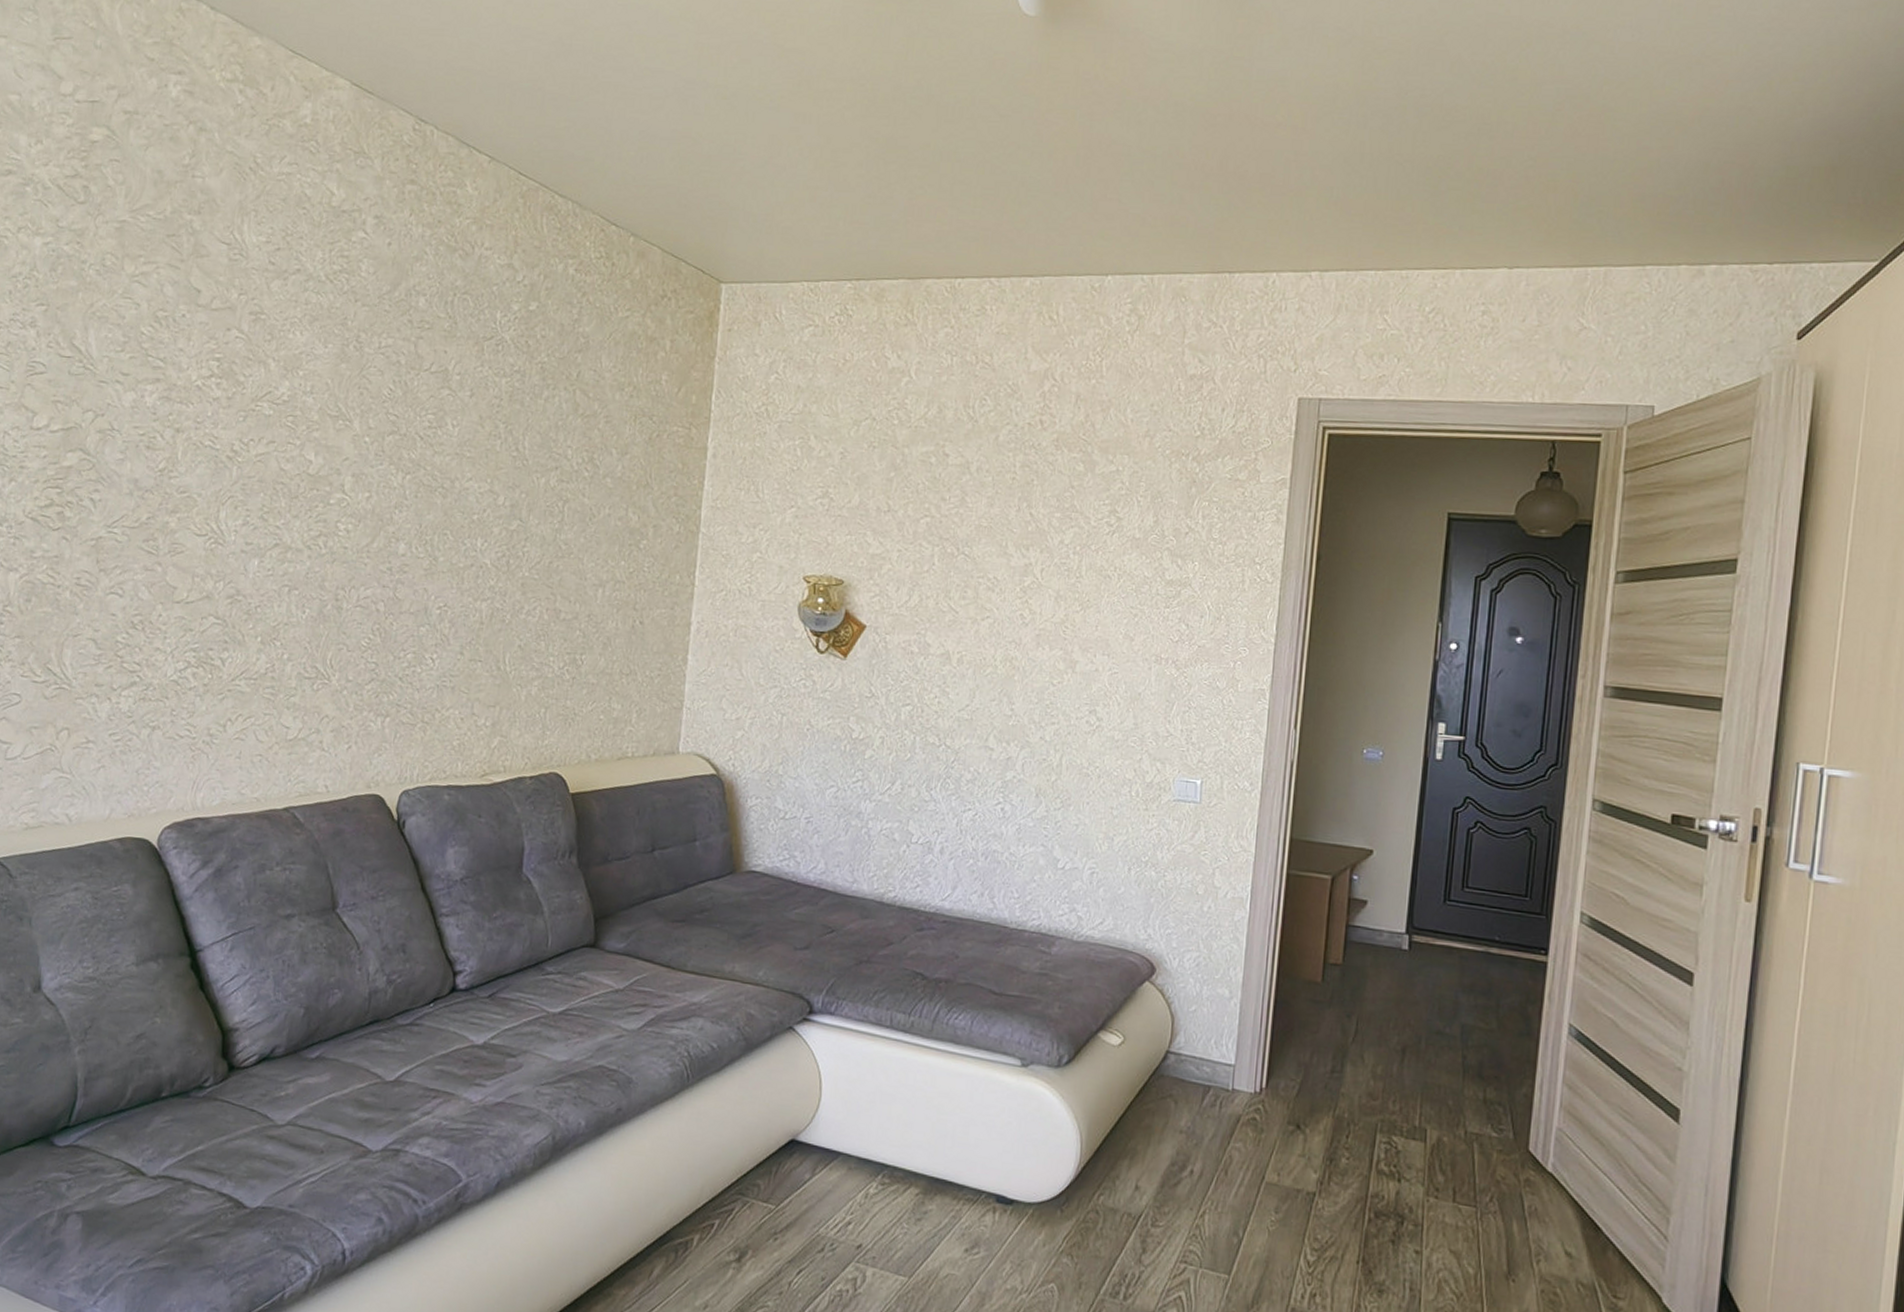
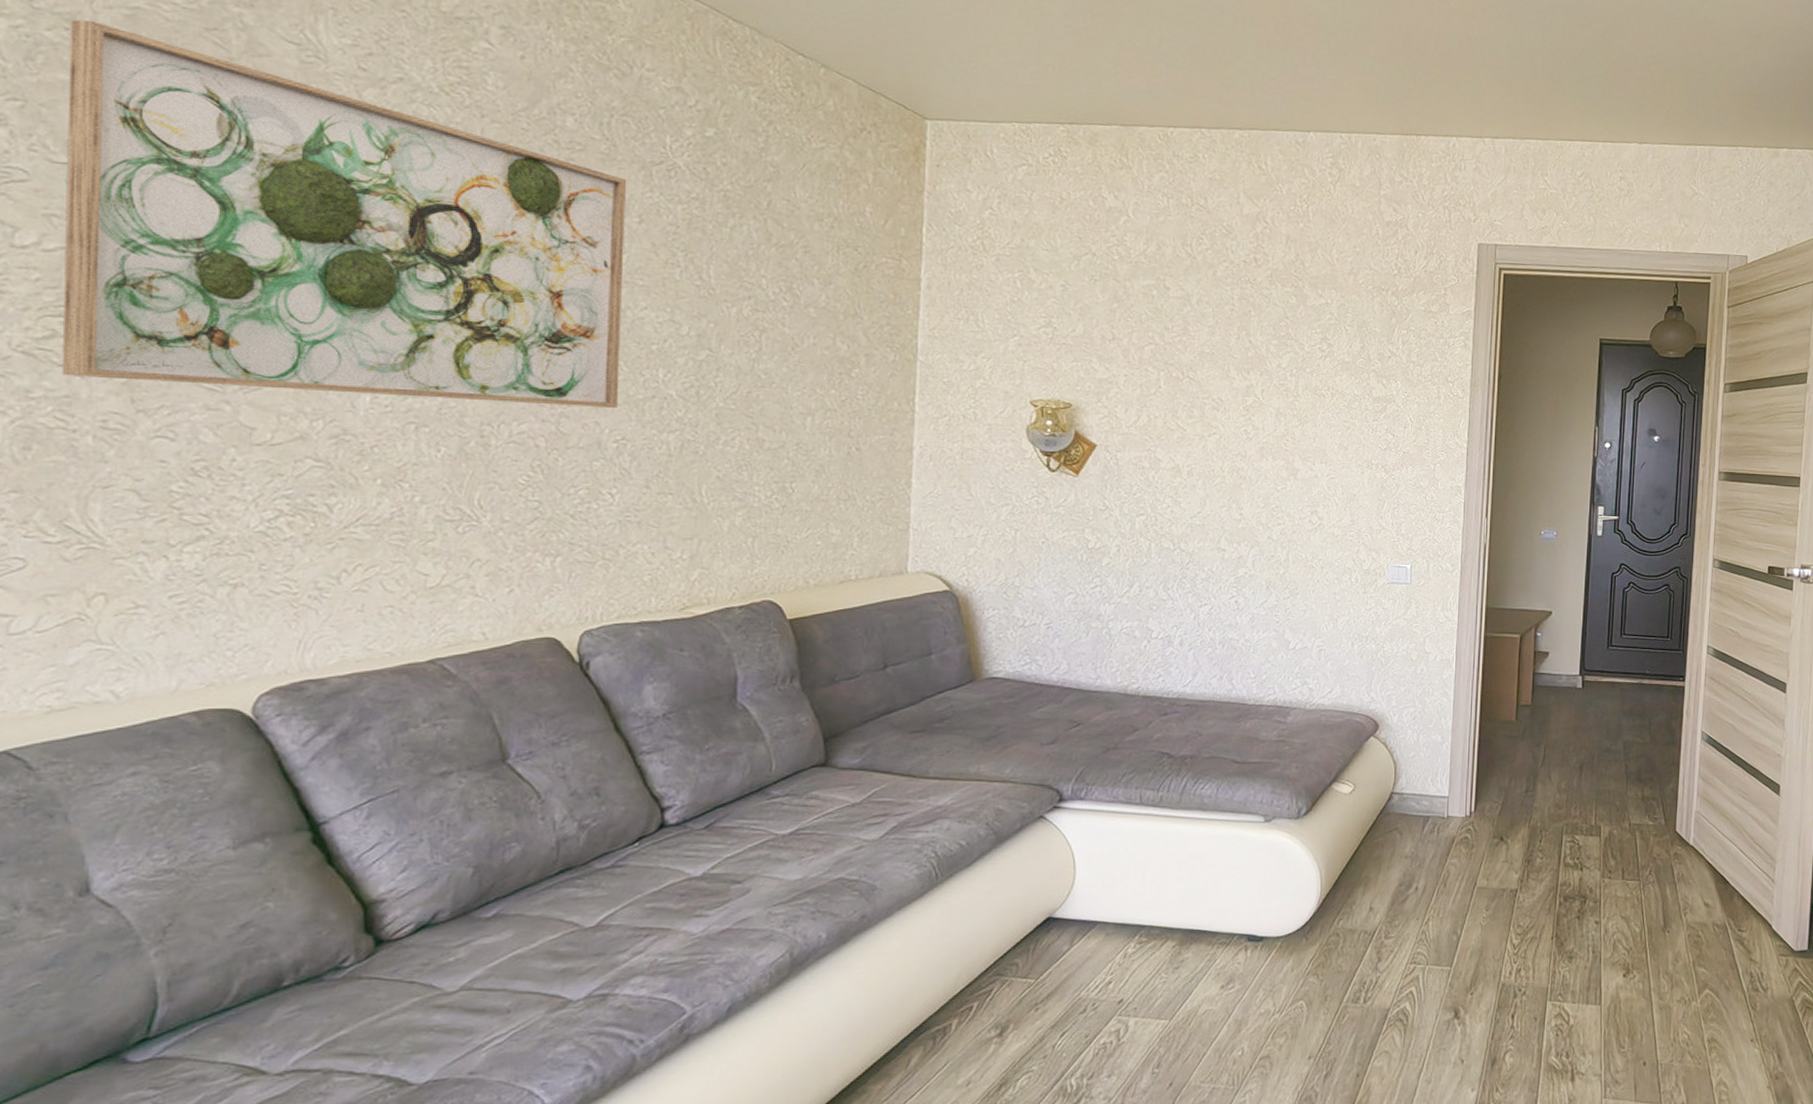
wall art: none [54,234,462,577] -> present [61,19,626,409]

